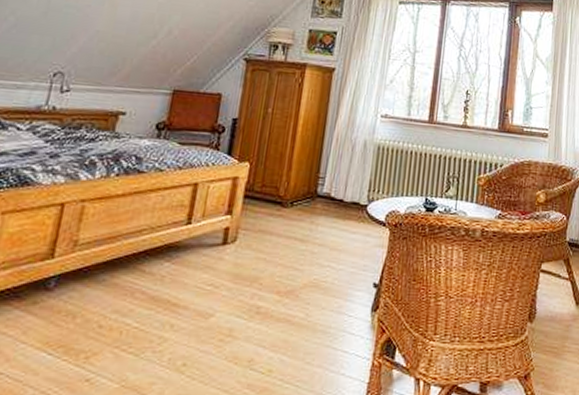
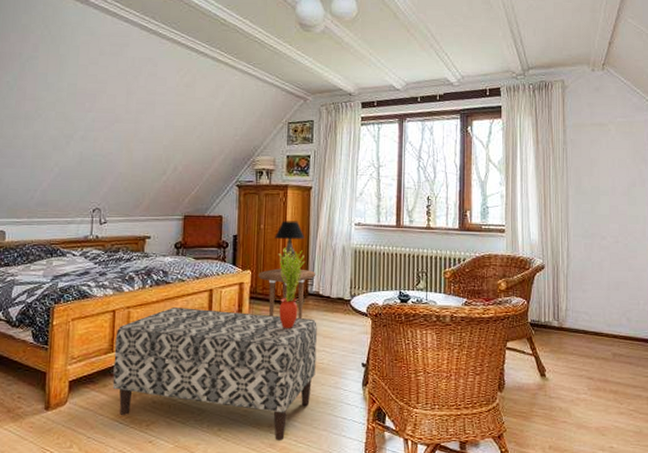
bench: none [45,203,324,380] -> present [112,307,317,440]
side table: none [258,162,328,226] -> present [258,268,315,320]
potted plant: none [278,137,318,237] -> present [278,247,306,328]
table lamp: none [284,105,321,161] -> present [275,220,305,267]

